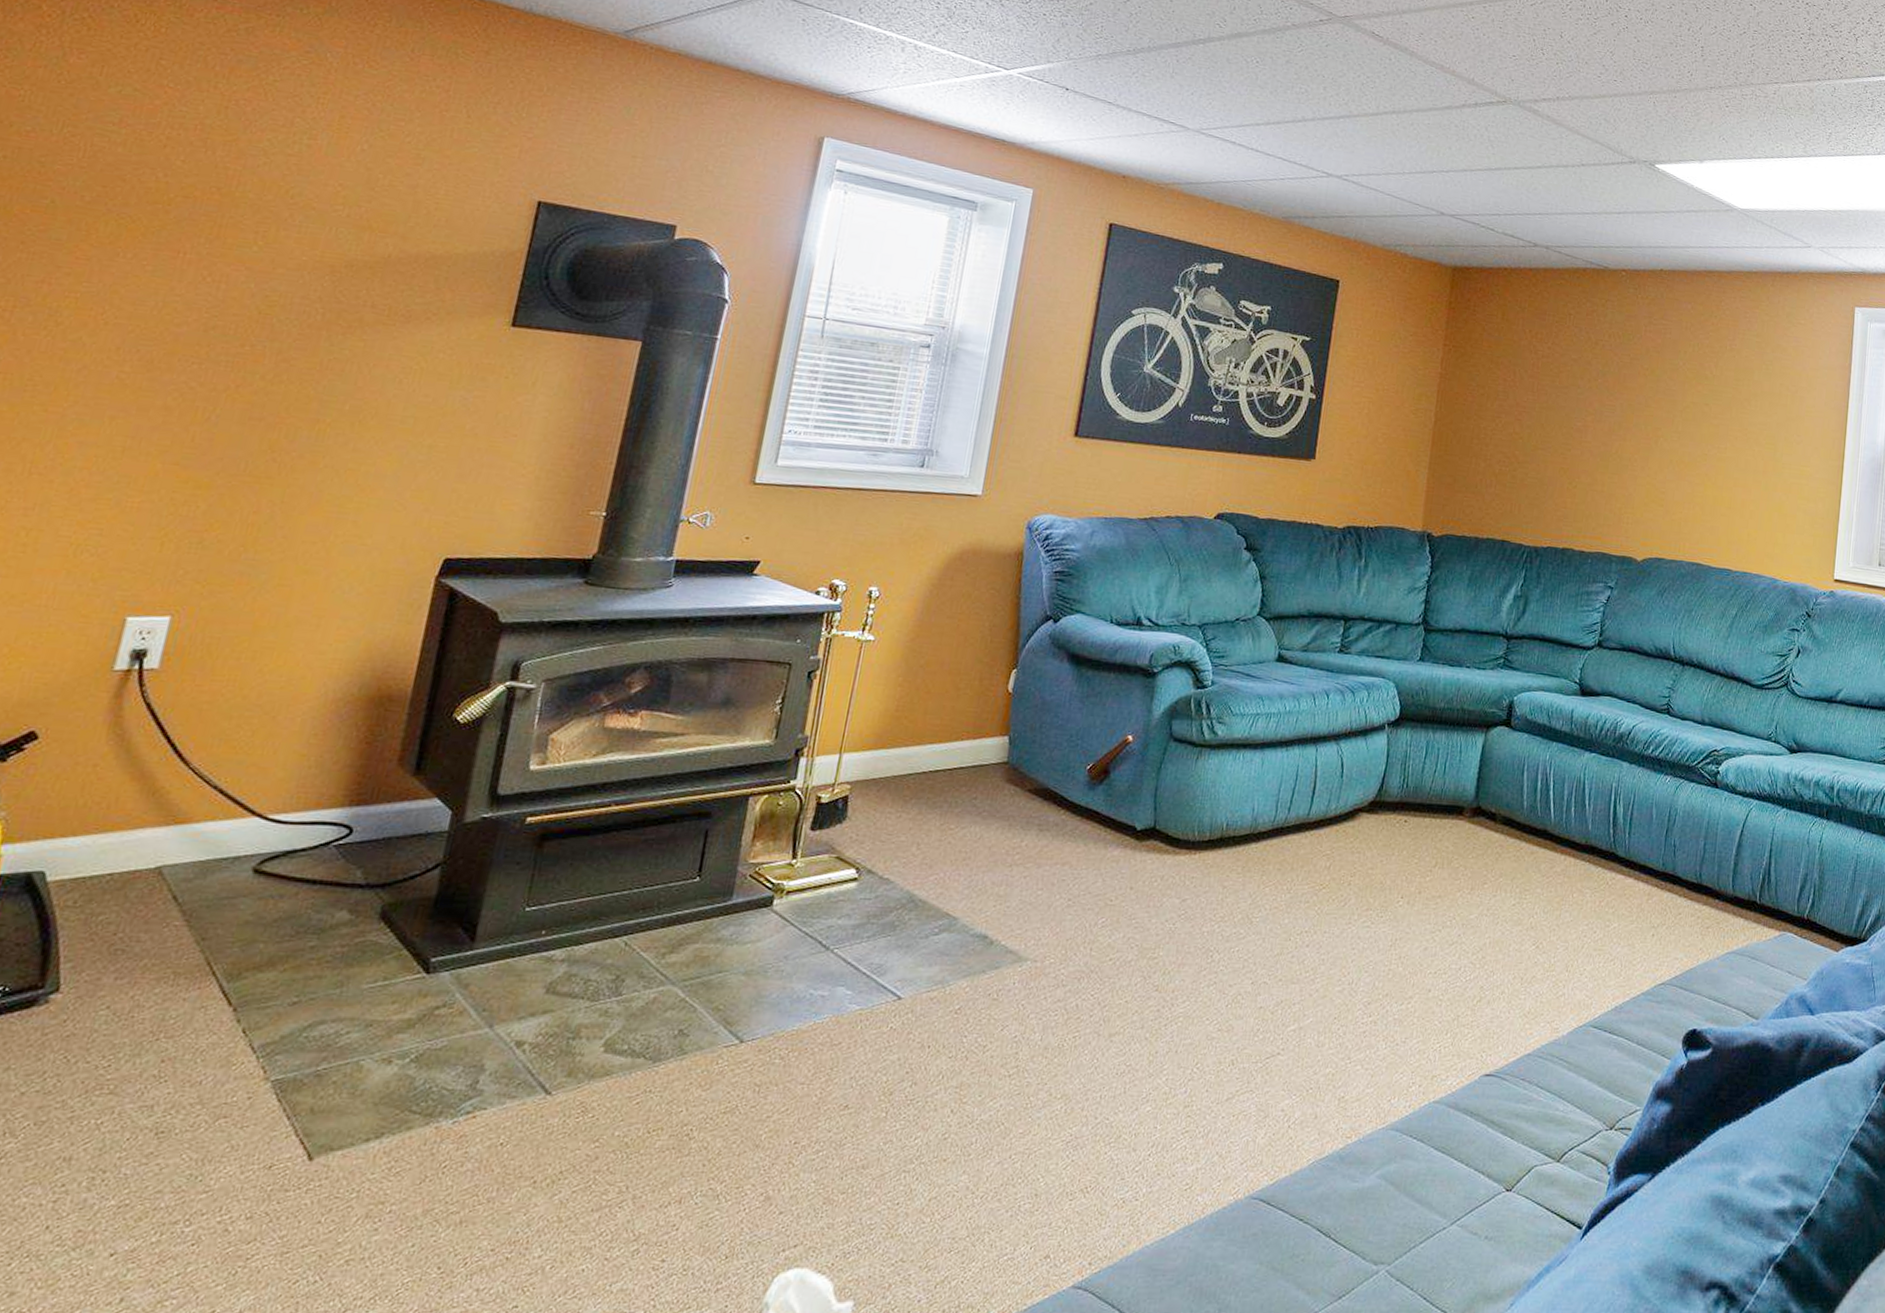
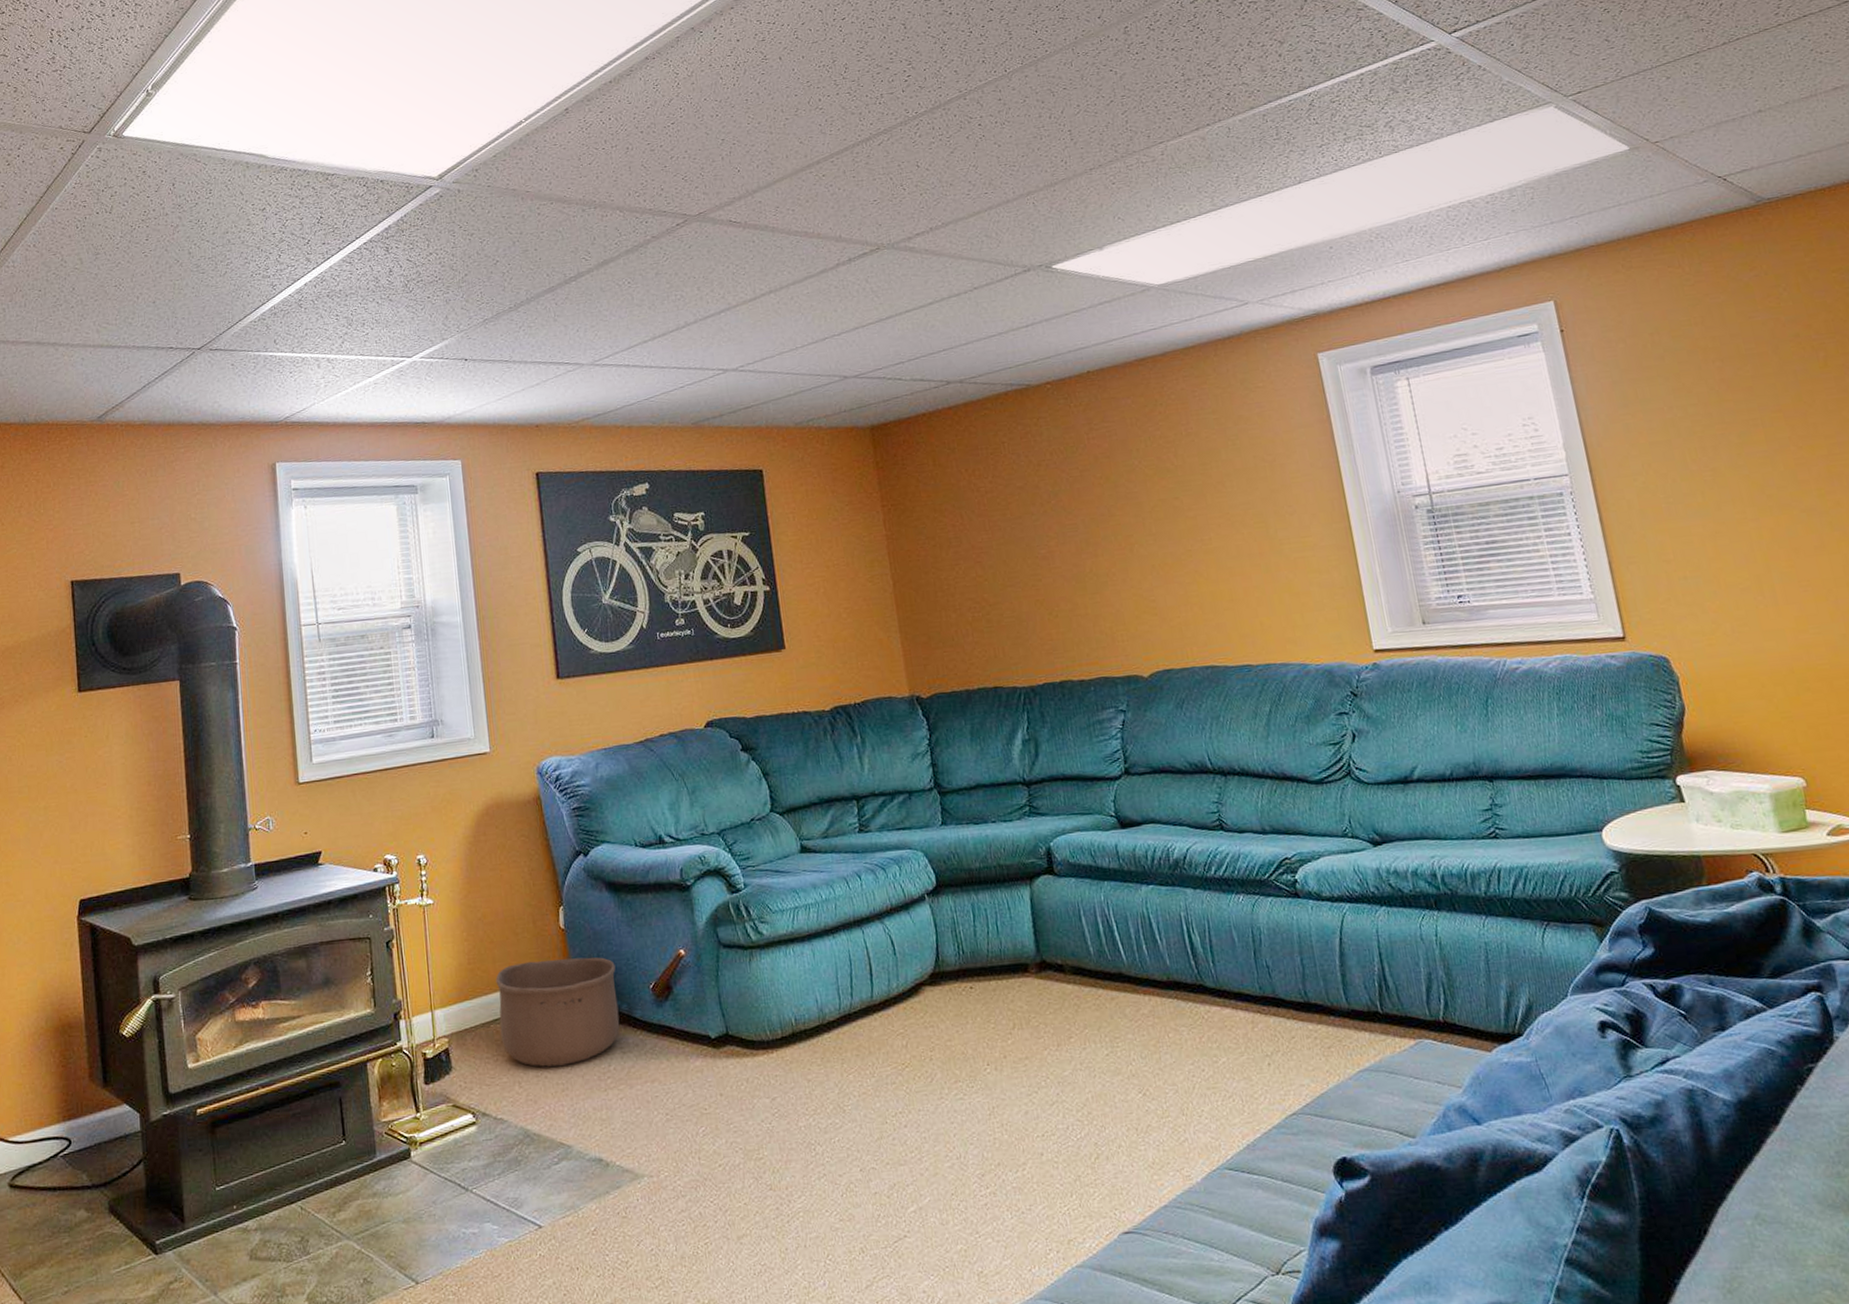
basket: none [910,719,1056,834] -> present [495,957,620,1067]

